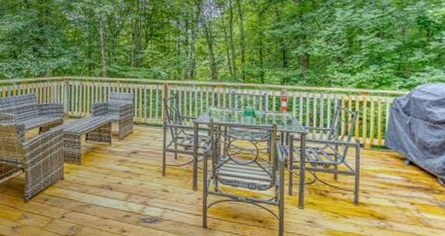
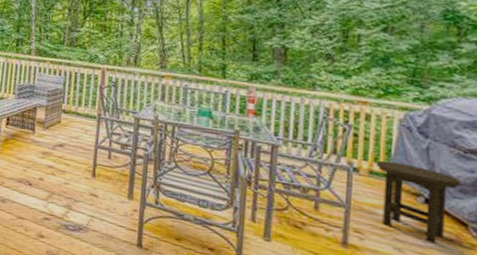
stool: none [375,136,432,194] -> present [376,160,460,244]

